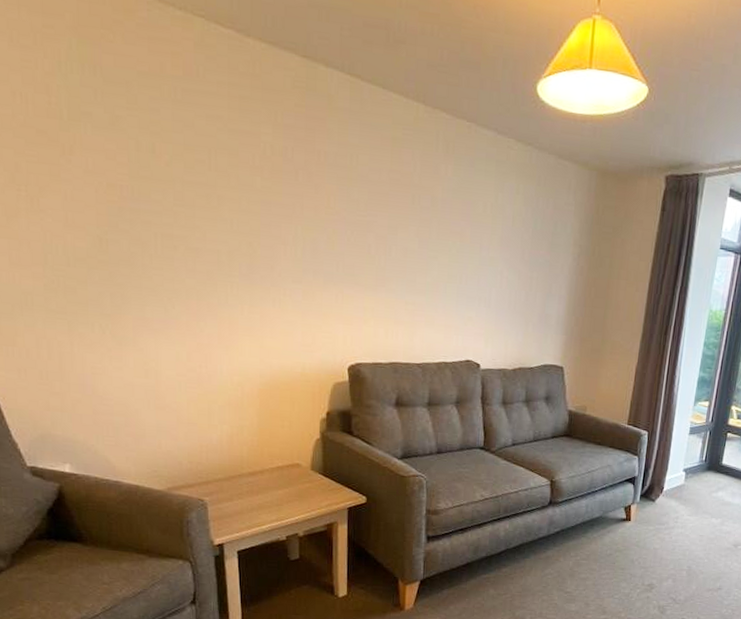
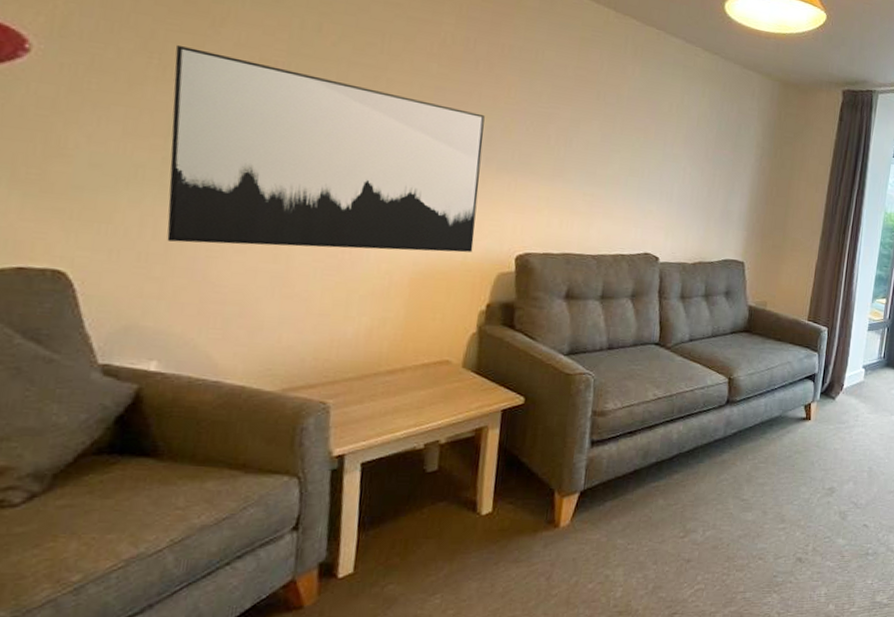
wall art: none [38,175,310,364] -> present [167,44,485,253]

